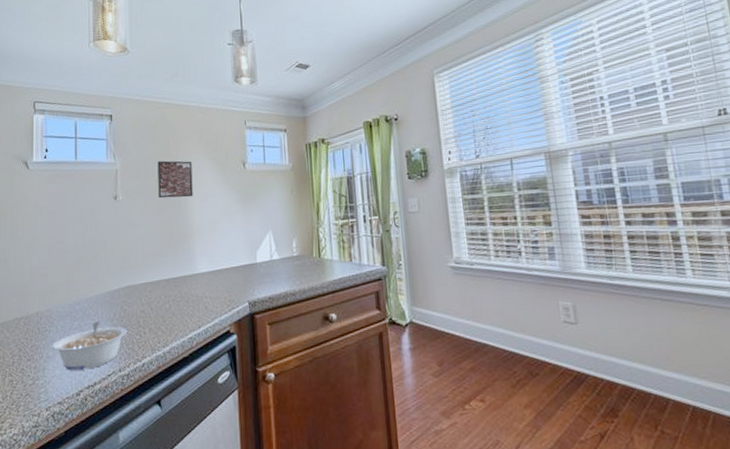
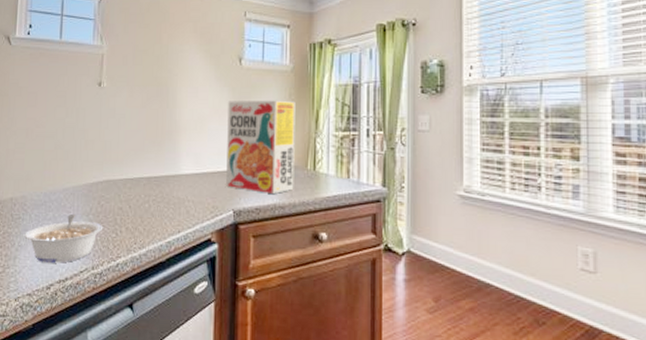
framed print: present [157,160,193,199] -> none [146,48,184,91]
cereal box: none [236,197,303,283] -> present [226,100,296,194]

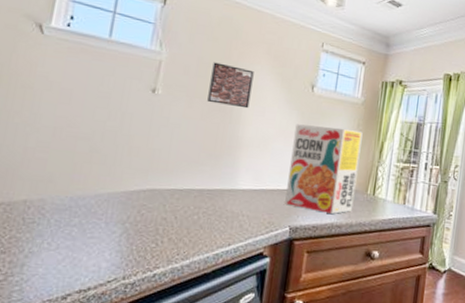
legume: present [24,213,103,263] -> none [38,221,142,272]
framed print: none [146,48,184,91] -> present [207,62,254,109]

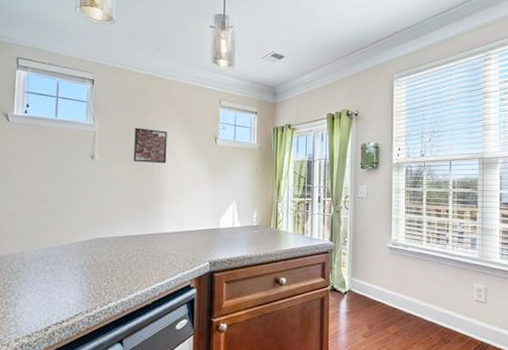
cereal box: present [285,124,363,214] -> none [203,172,261,247]

